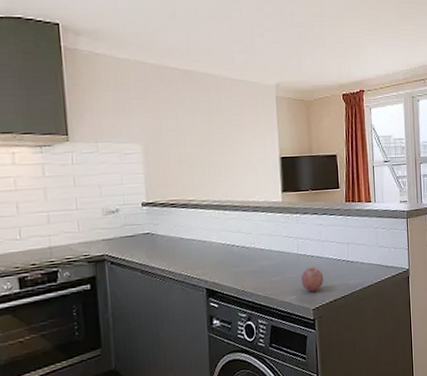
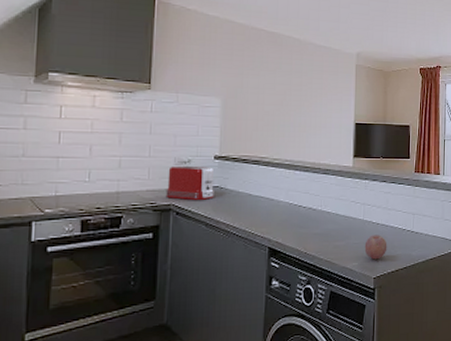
toaster: none [97,214,146,250] -> present [165,165,214,201]

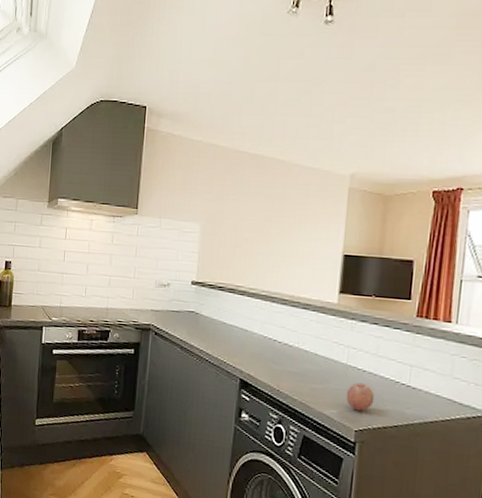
toaster: present [165,165,214,201] -> none [146,288,190,324]

